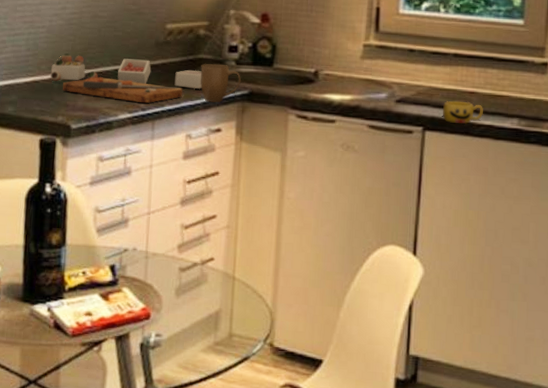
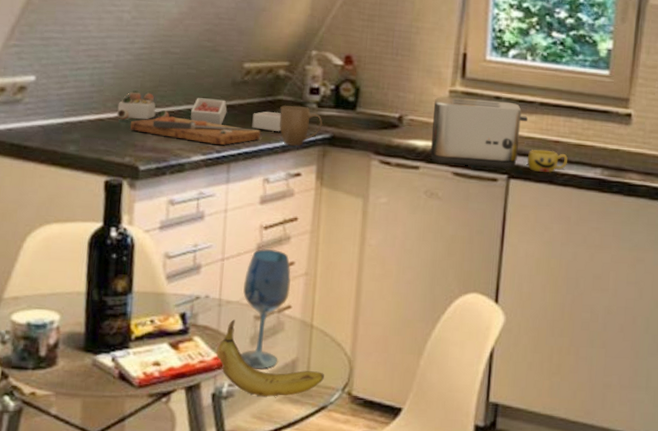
fruit: none [144,271,247,347] -> present [216,319,324,397]
wineglass: none [166,202,214,319] -> present [240,249,291,368]
toaster: none [344,51,442,121] -> present [429,96,528,169]

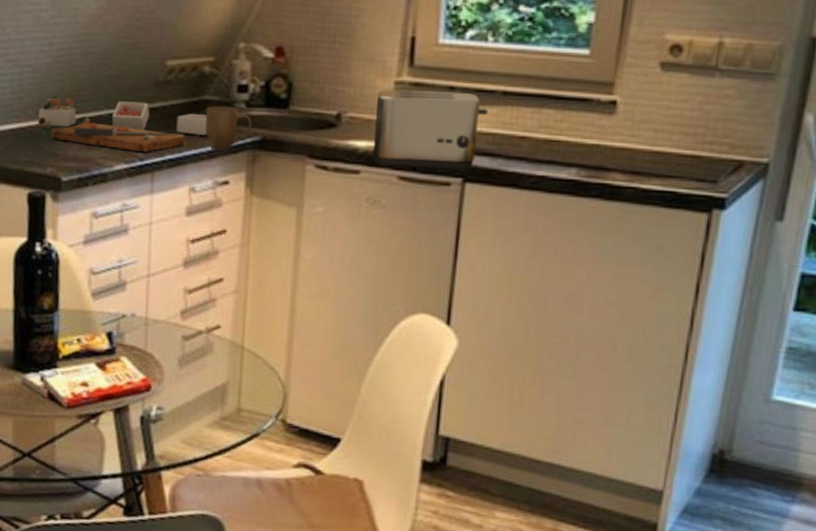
fruit: present [216,319,324,397] -> none [144,339,256,422]
wineglass: present [240,249,291,368] -> none [168,264,220,392]
cup: present [527,149,568,174] -> none [486,147,536,175]

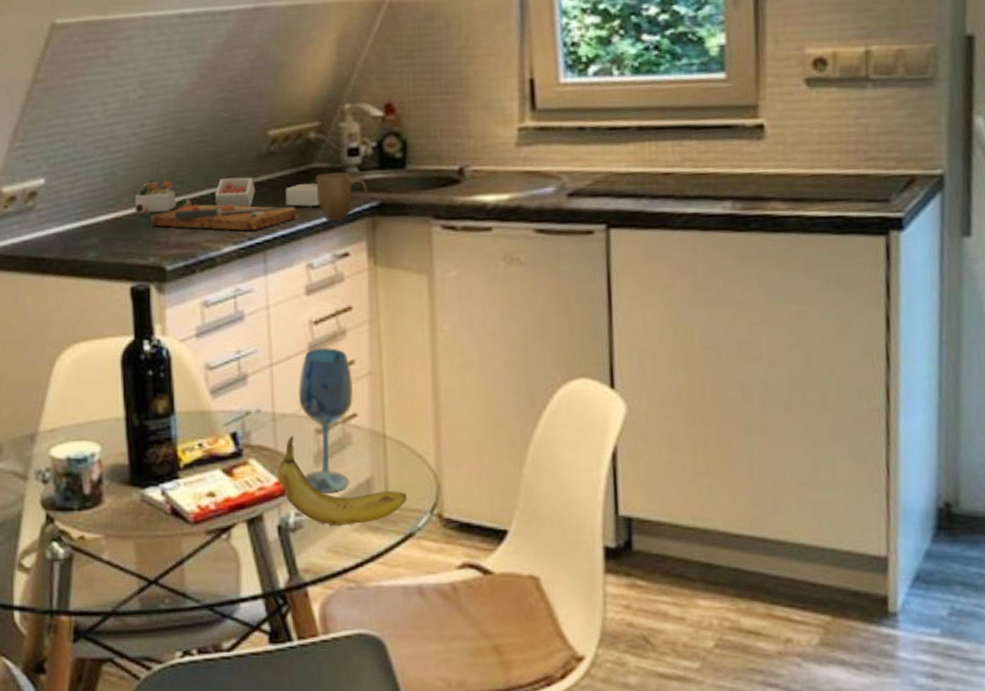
fruit: none [144,339,256,422] -> present [277,436,407,526]
wineglass: none [168,264,220,392] -> present [298,347,354,492]
toaster: present [371,89,487,172] -> none [500,131,623,221]

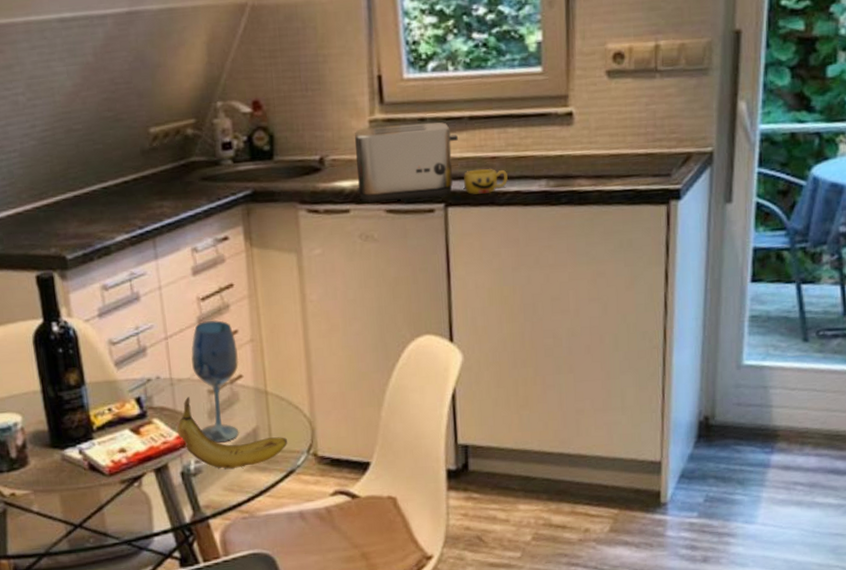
cutting board: present [135,177,319,231] -> none [32,171,200,221]
mug: present [316,172,369,222] -> none [195,164,242,210]
toaster: none [500,131,623,221] -> present [354,122,458,204]
cup: none [629,186,684,216] -> present [463,168,508,195]

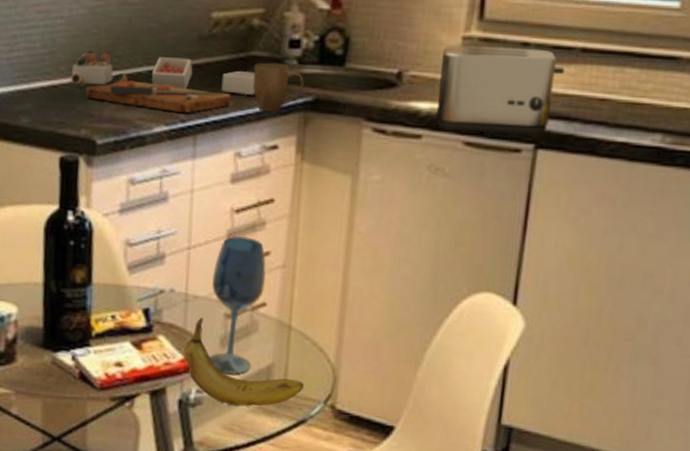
cutting board: none [32,171,200,221] -> present [71,51,255,114]
mug: none [195,164,242,210] -> present [253,62,305,113]
cup: present [463,168,508,195] -> none [561,110,616,141]

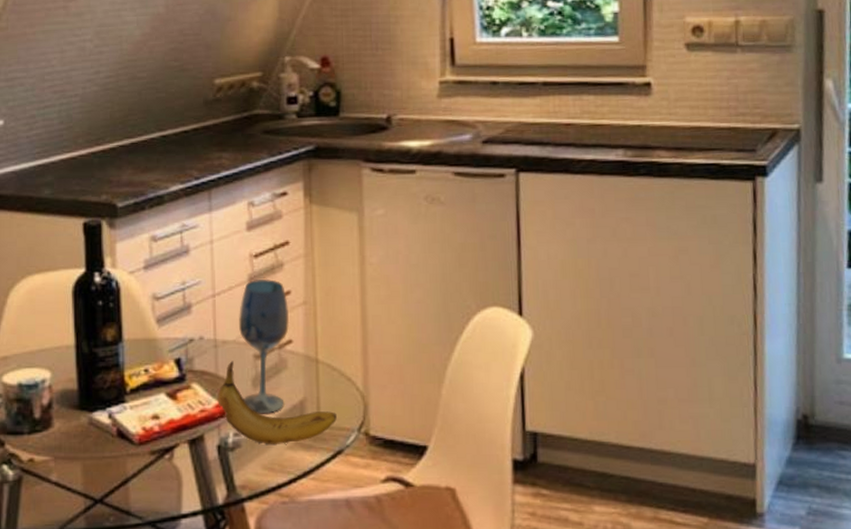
cutting board: present [71,51,255,114] -> none [89,121,260,172]
mug: present [253,62,305,113] -> none [257,118,305,164]
toaster: present [434,45,564,137] -> none [423,86,531,165]

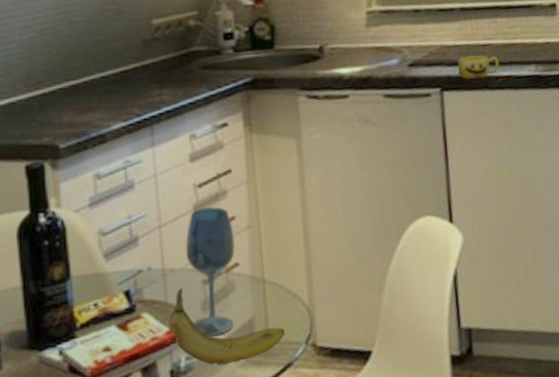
cup: none [536,135,583,162] -> present [457,55,499,80]

